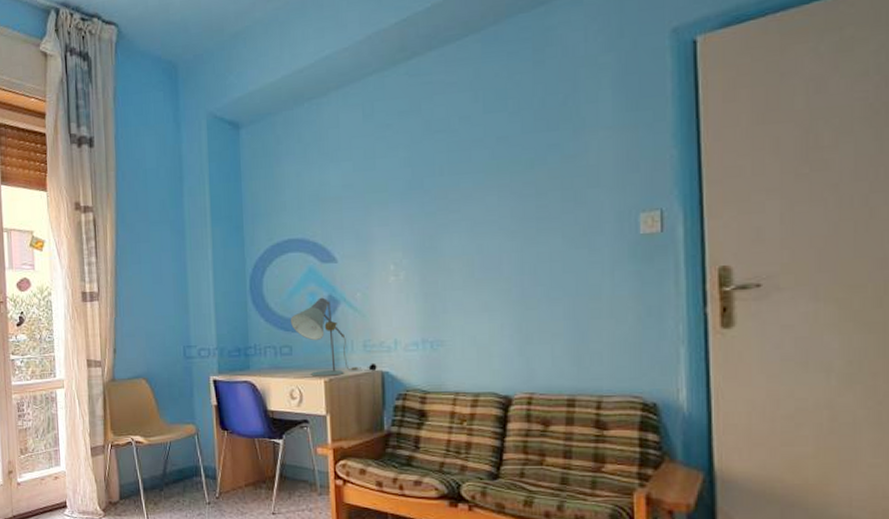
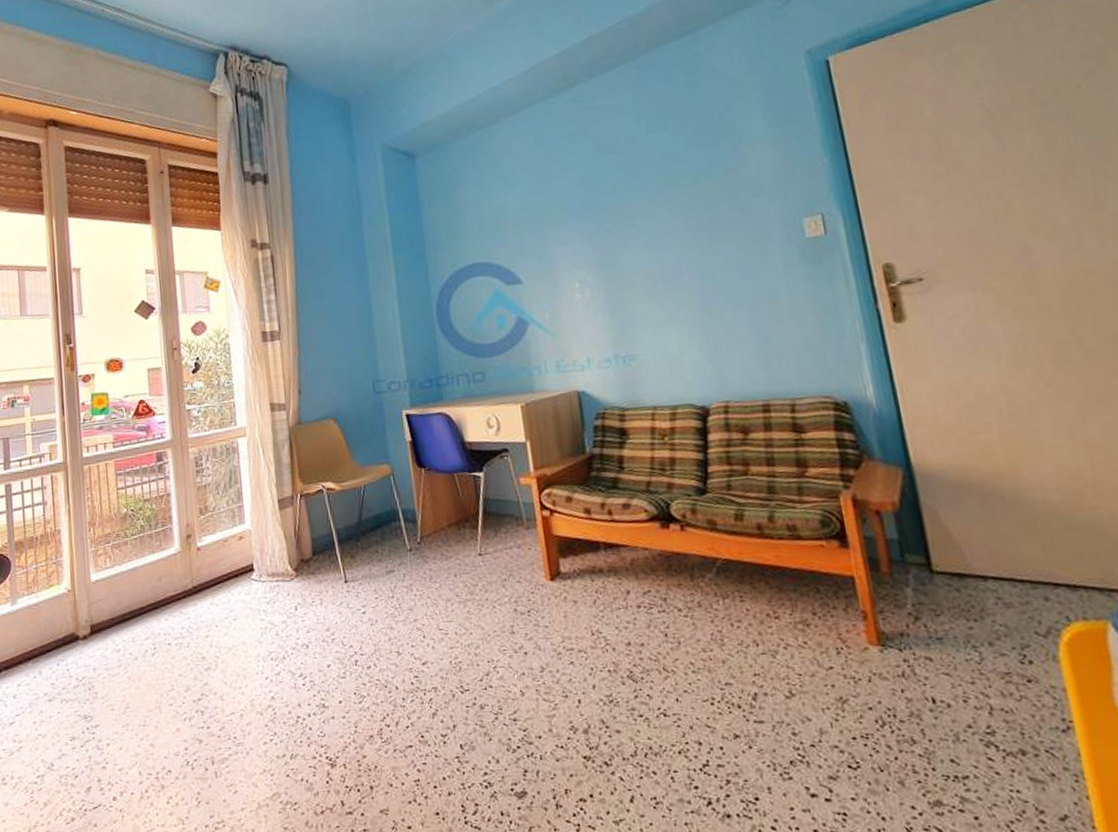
desk lamp: present [290,297,377,378] -> none [480,319,573,403]

